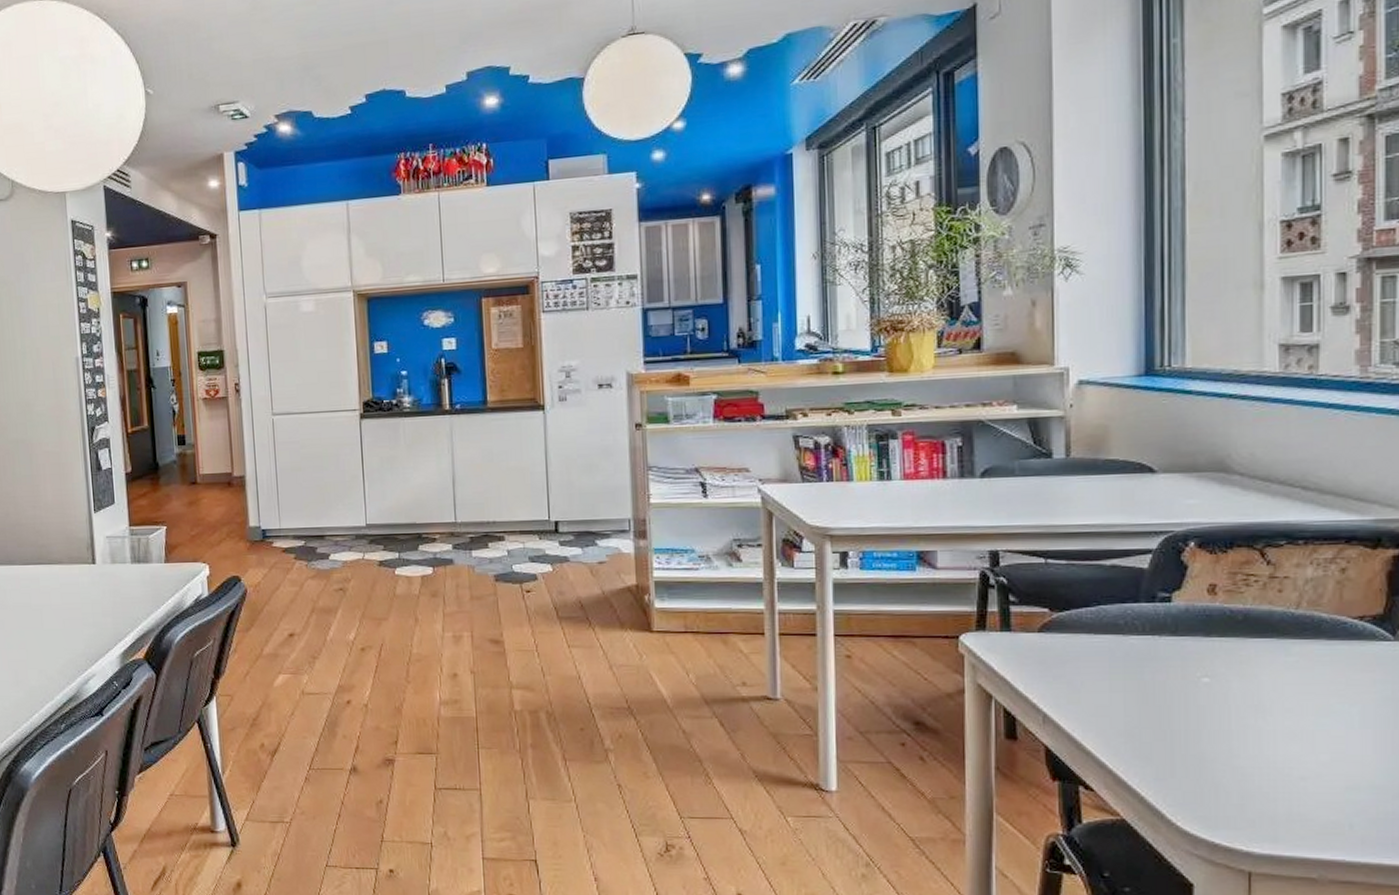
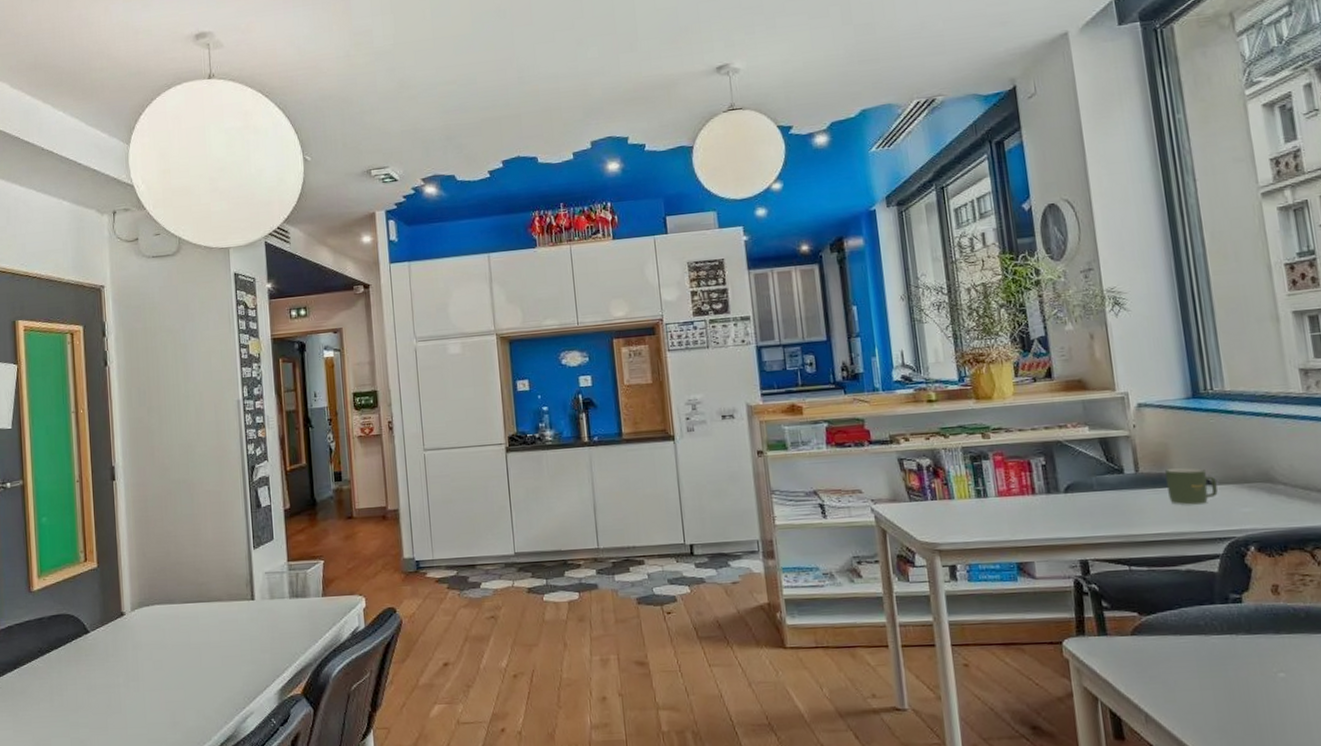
mug: none [1100,453,1160,496] -> present [1164,467,1218,507]

